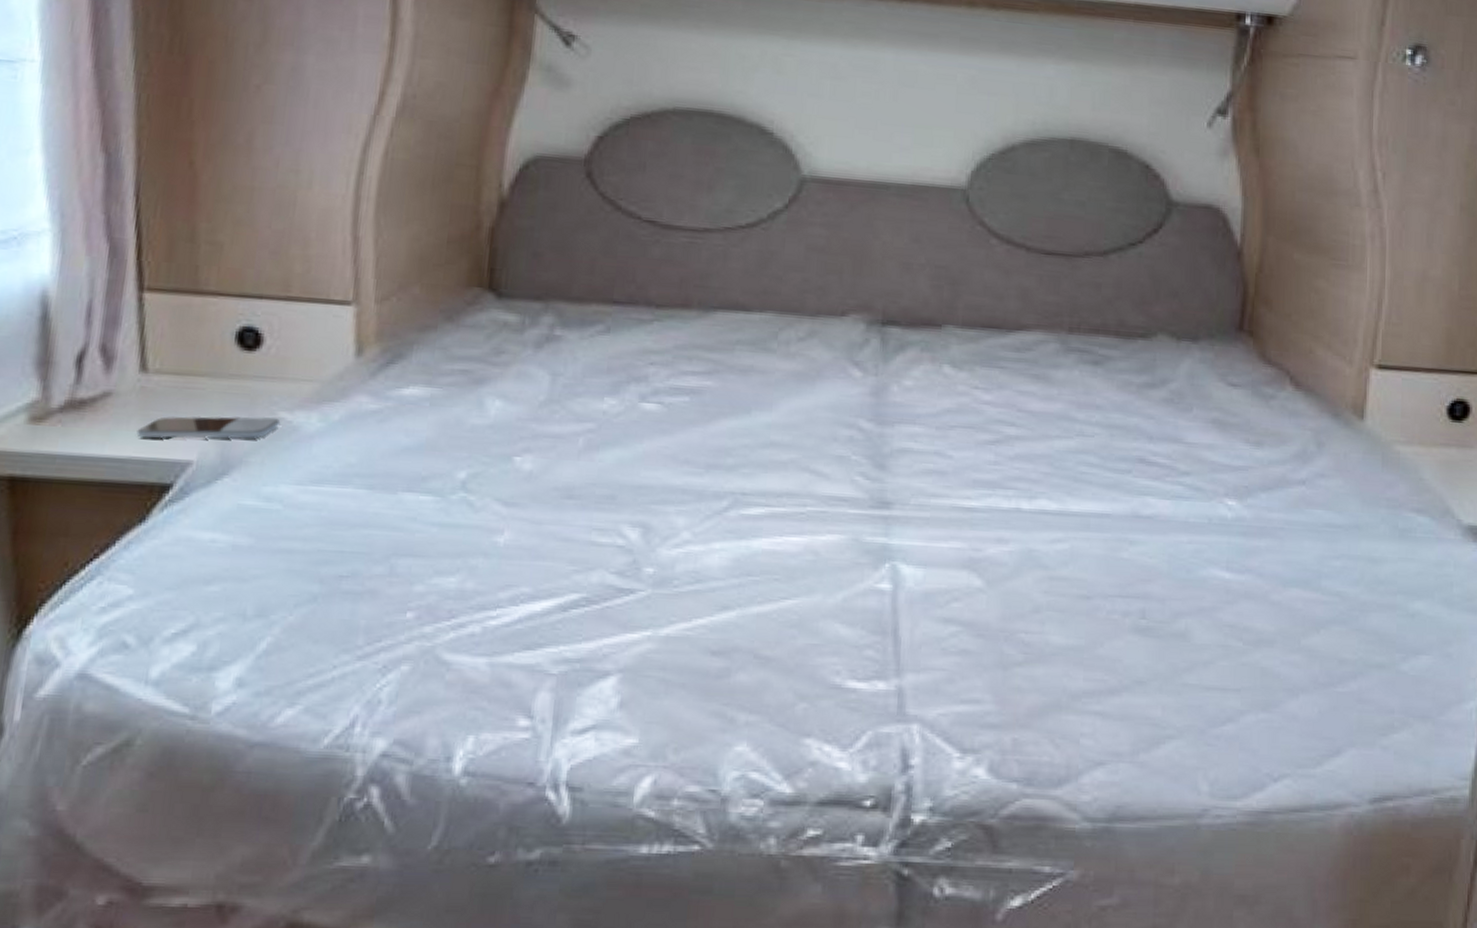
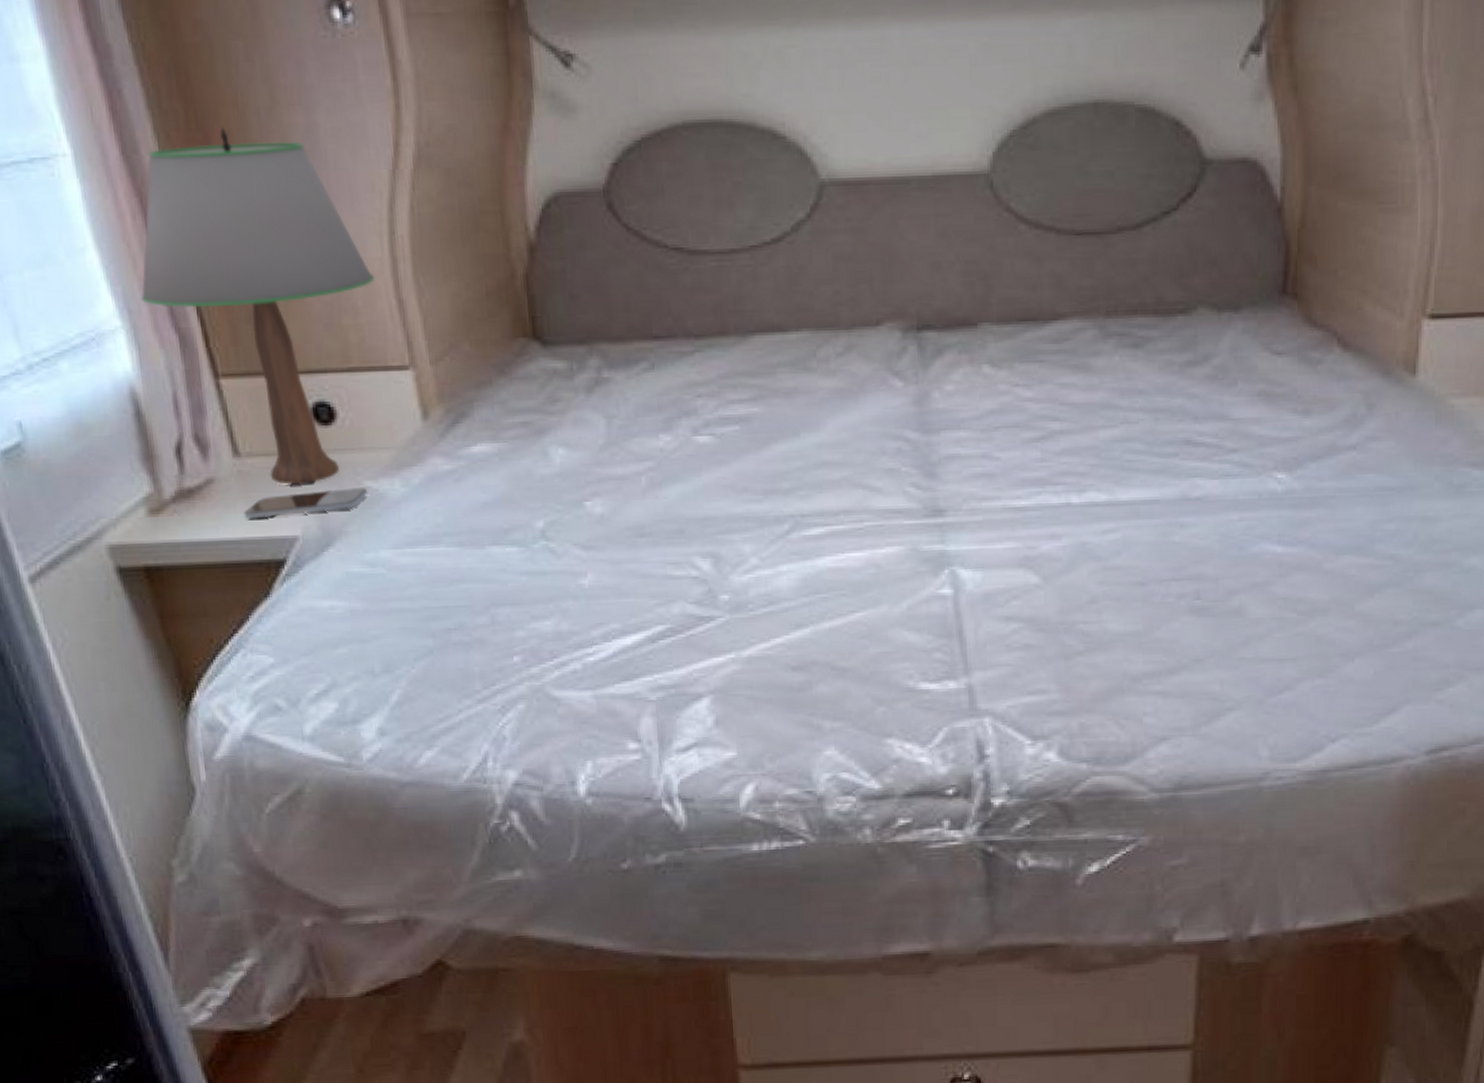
table lamp: none [78,56,334,408] -> present [140,127,375,485]

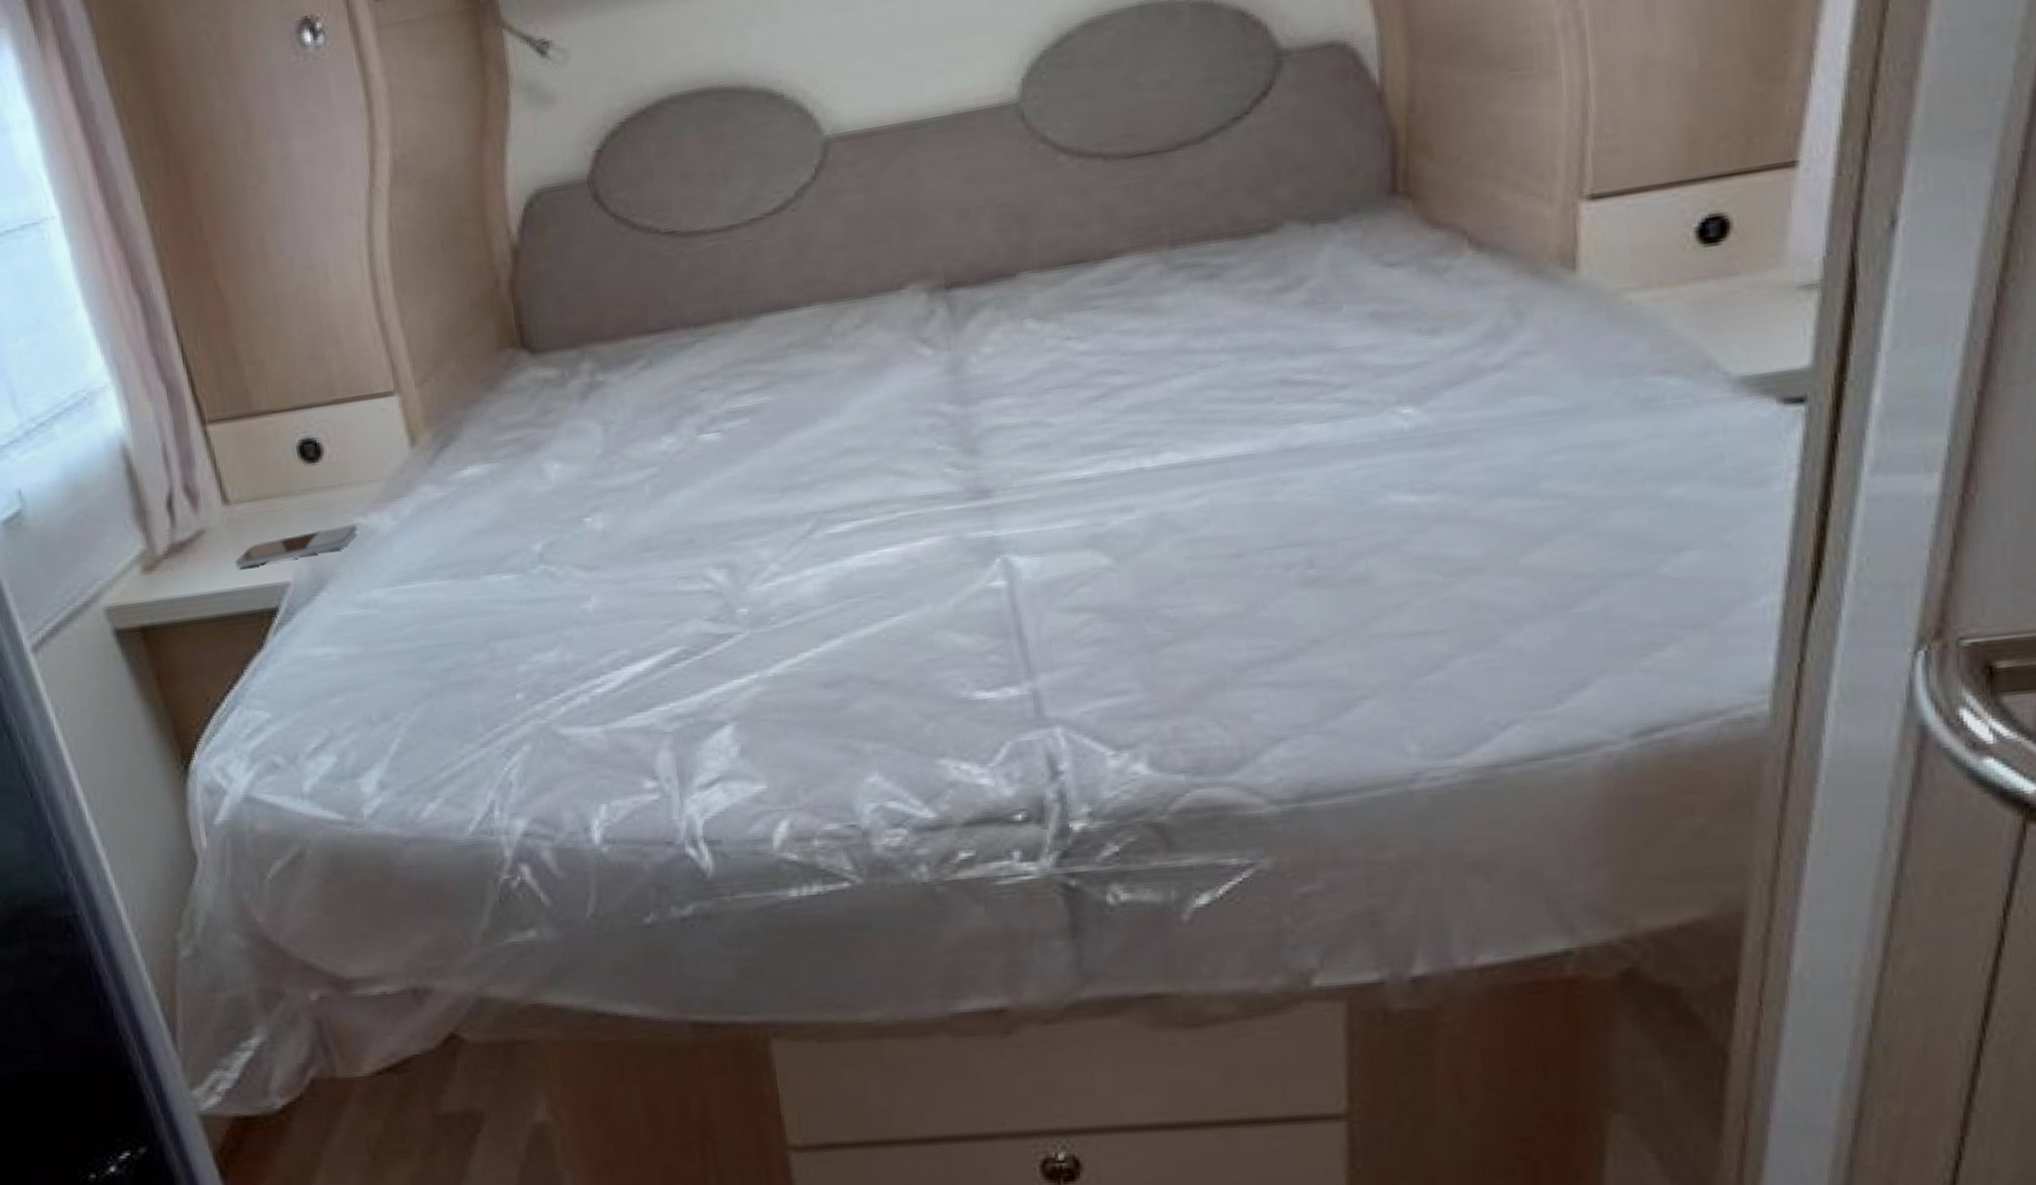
table lamp: present [140,127,375,485] -> none [128,168,356,529]

